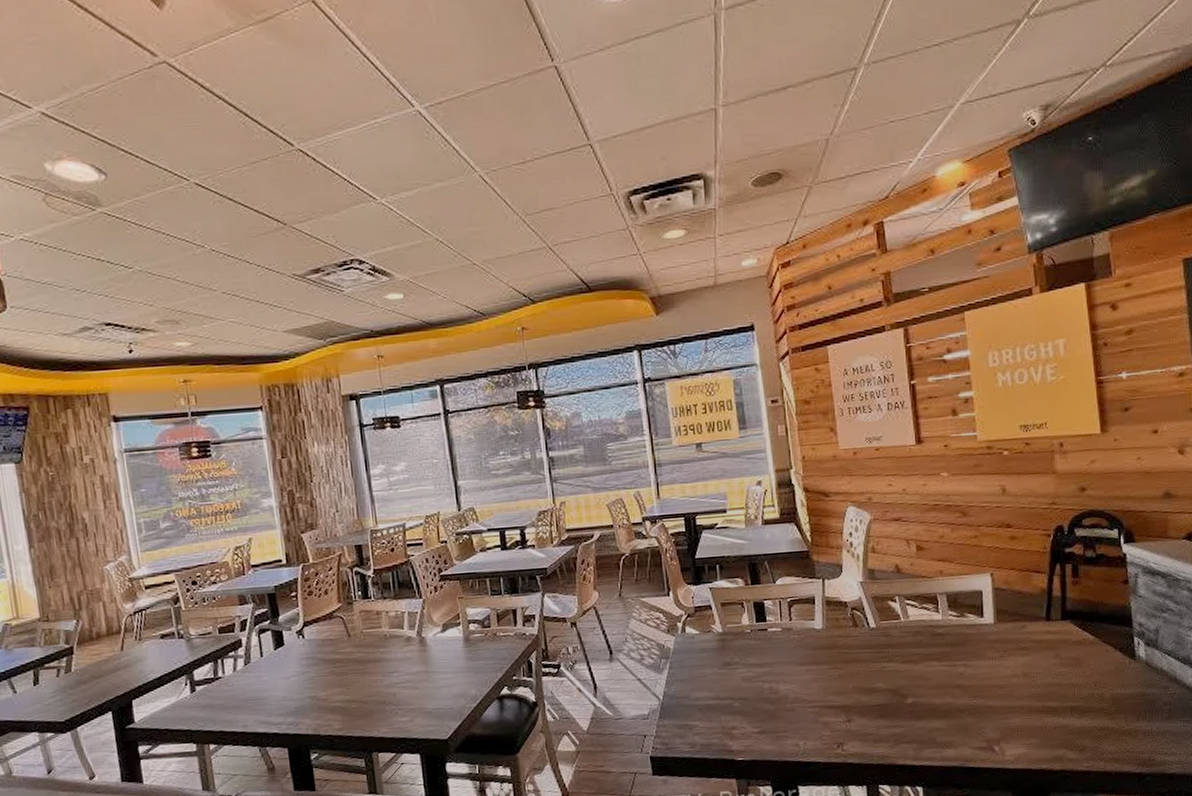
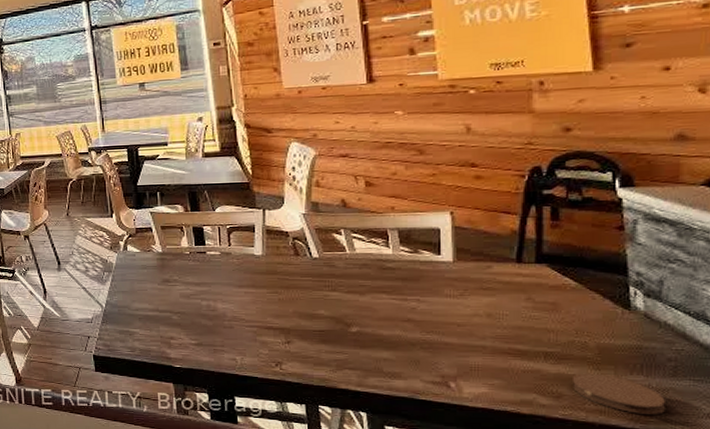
coaster: none [1094,723,1165,758] -> present [573,373,666,414]

